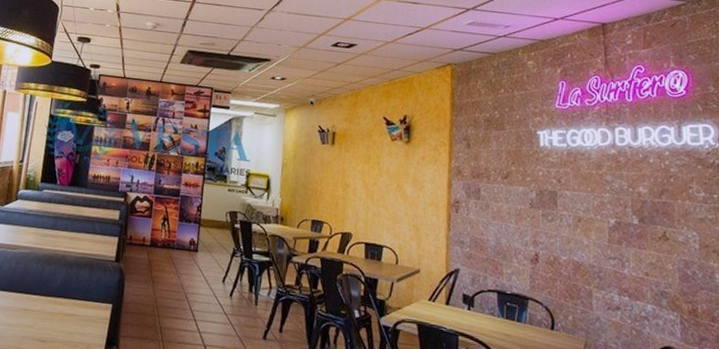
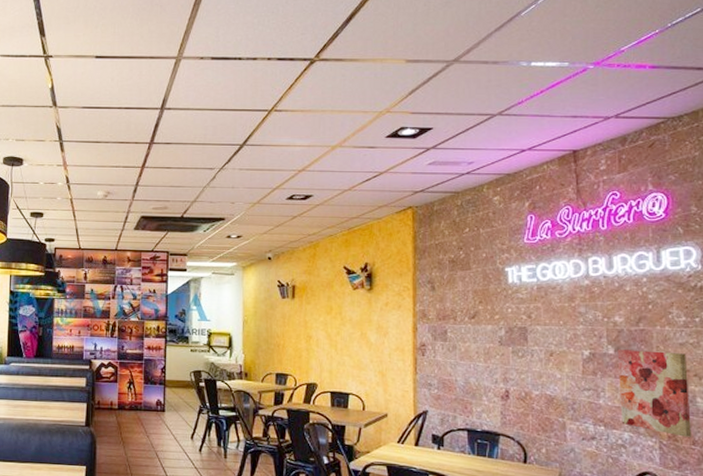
wall art: none [641,220,712,314] -> present [617,349,692,437]

